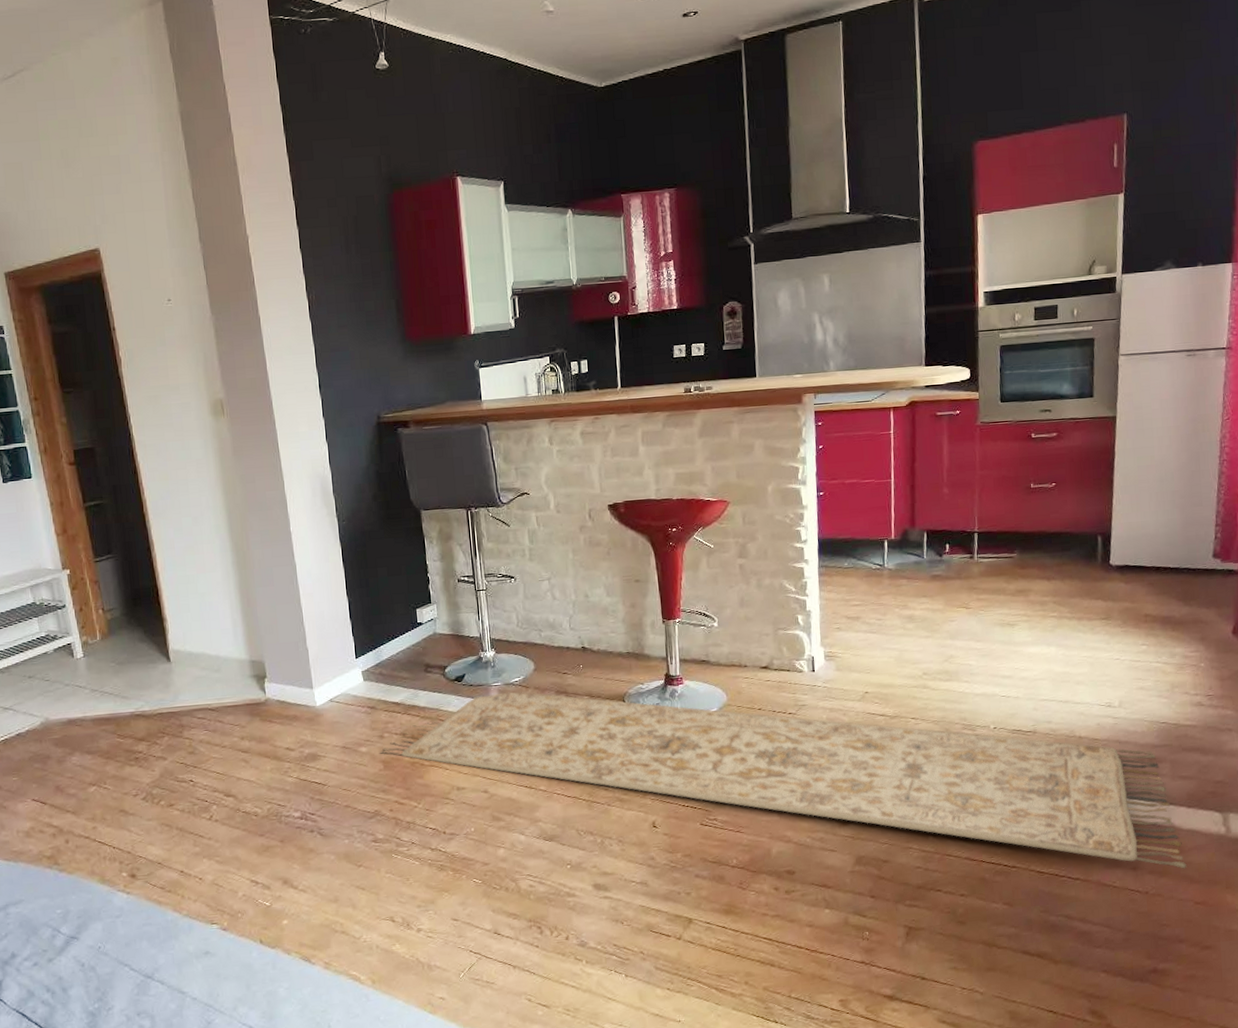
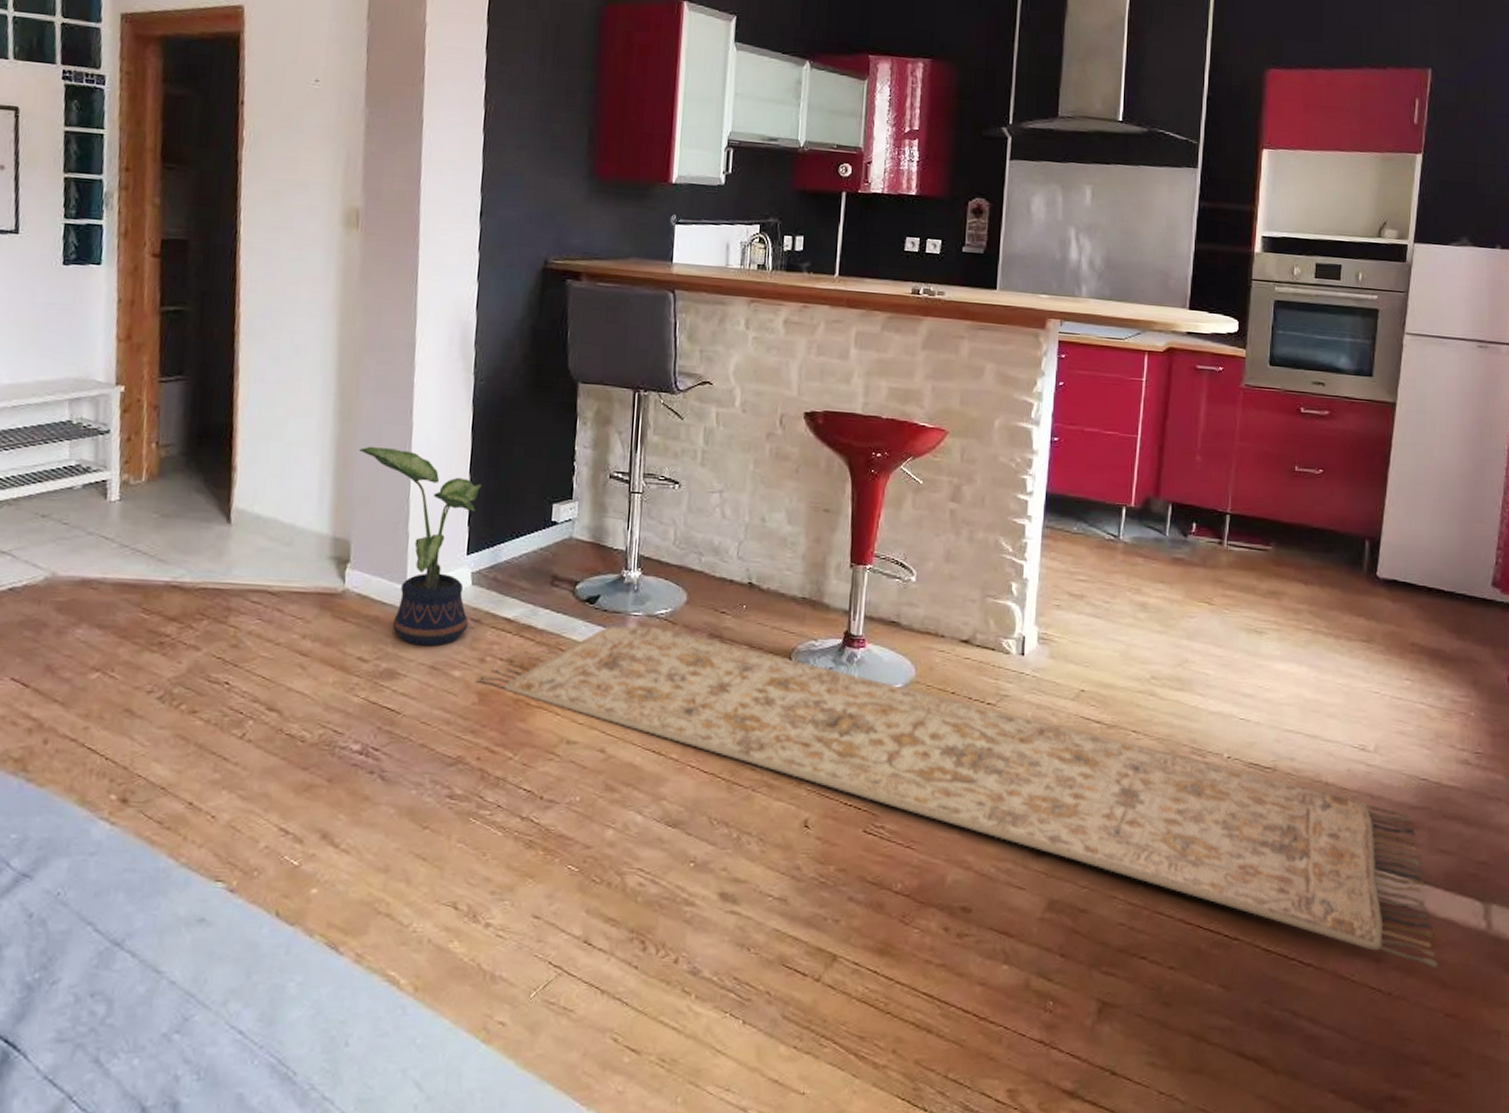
potted plant: none [258,585,366,733] -> present [359,446,482,647]

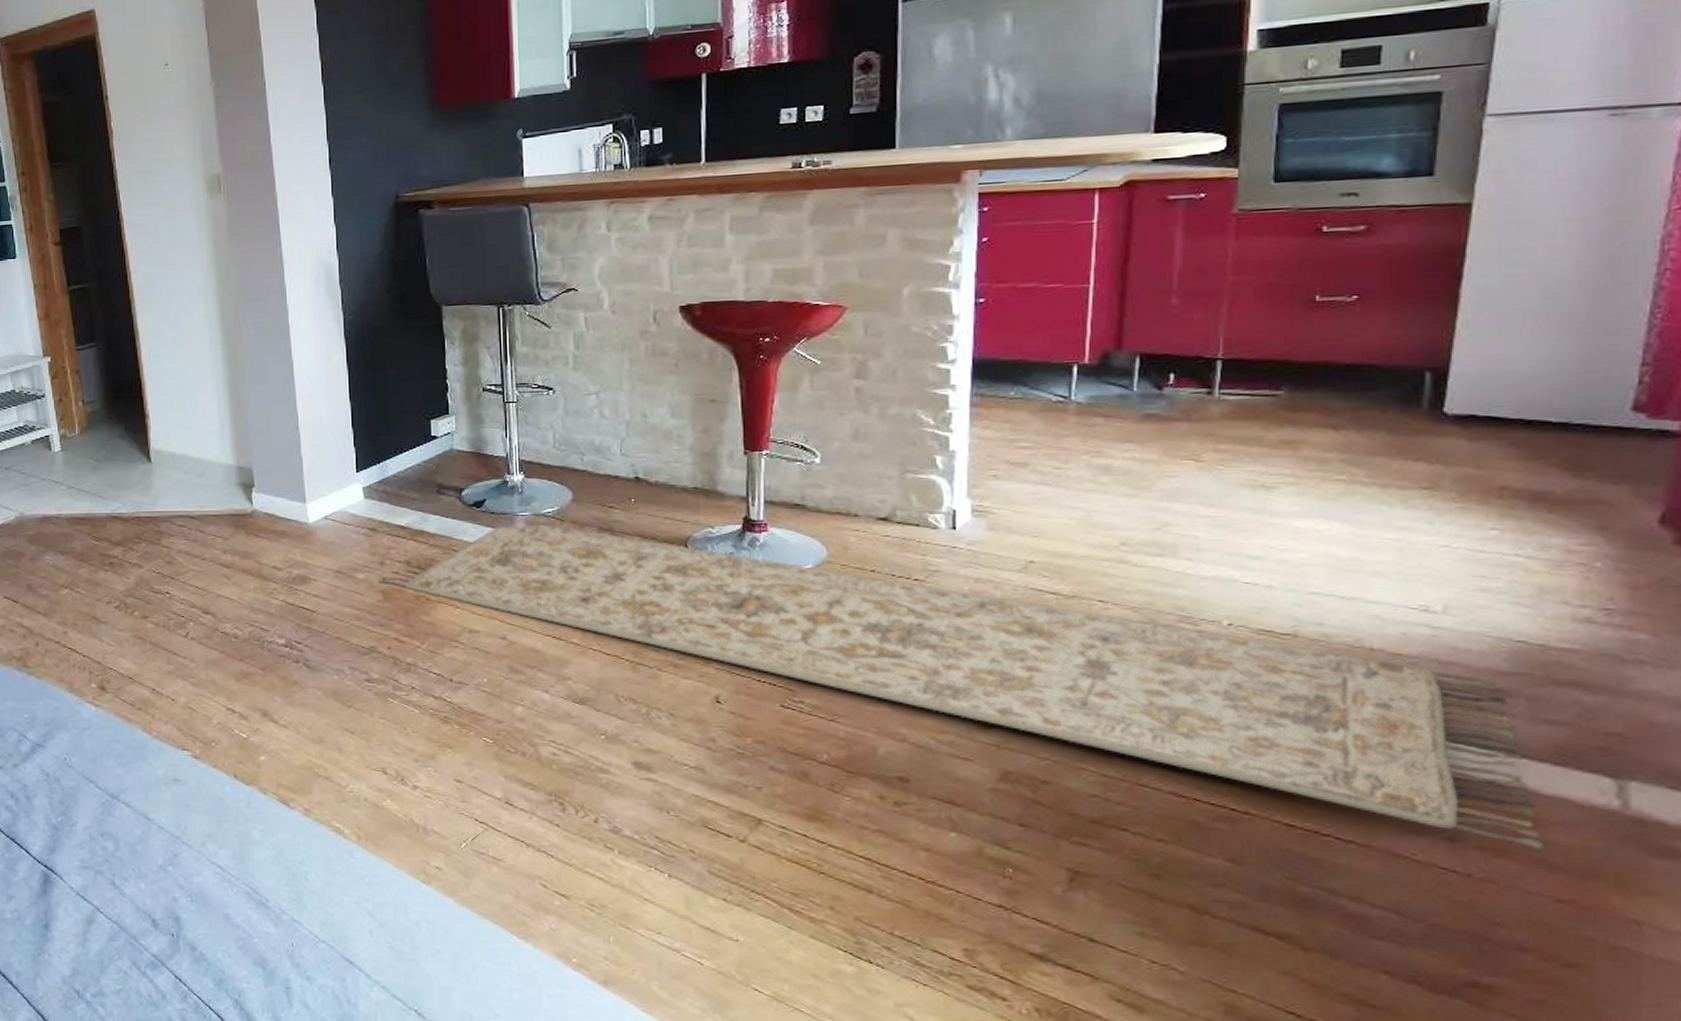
potted plant: present [359,446,482,647] -> none [249,385,365,554]

